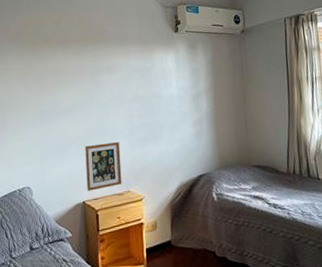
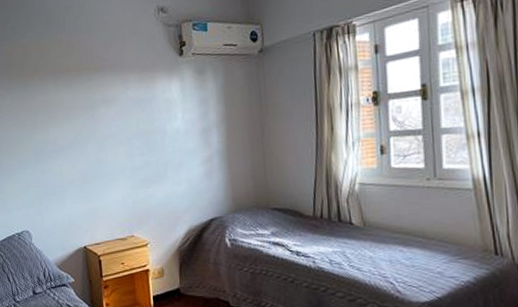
picture frame: present [85,141,122,191] -> none [83,182,125,236]

